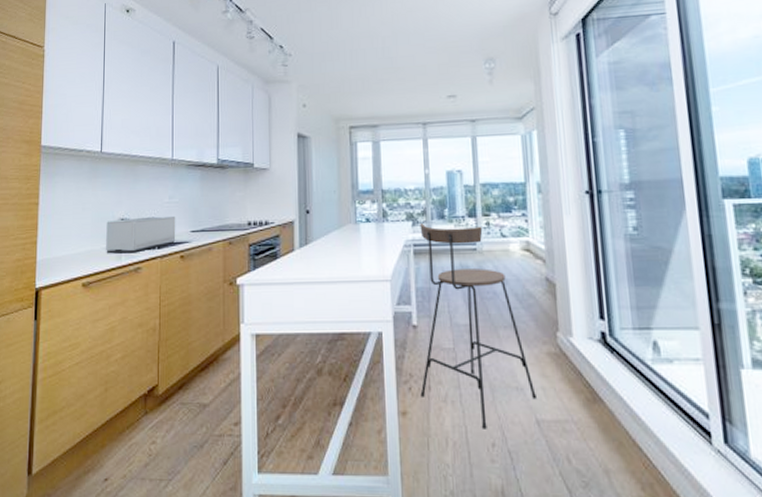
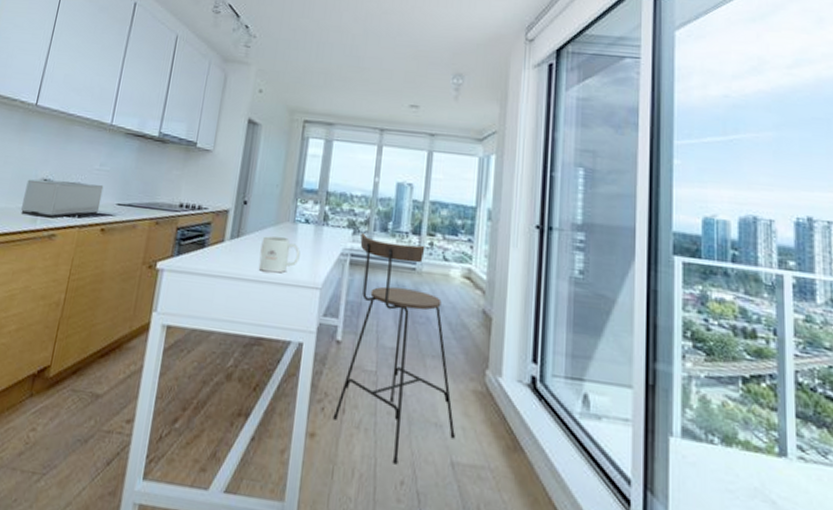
mug: none [329,238,366,272] -> present [258,236,300,273]

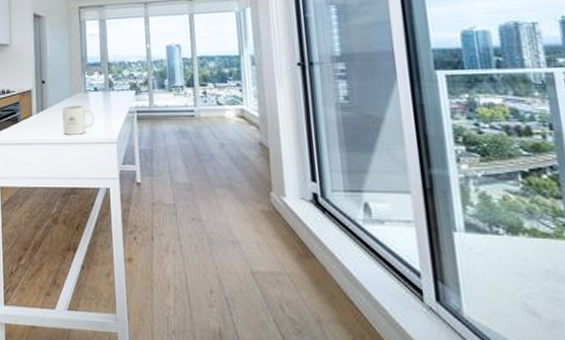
bar stool: present [333,233,455,465] -> none [142,92,251,277]

